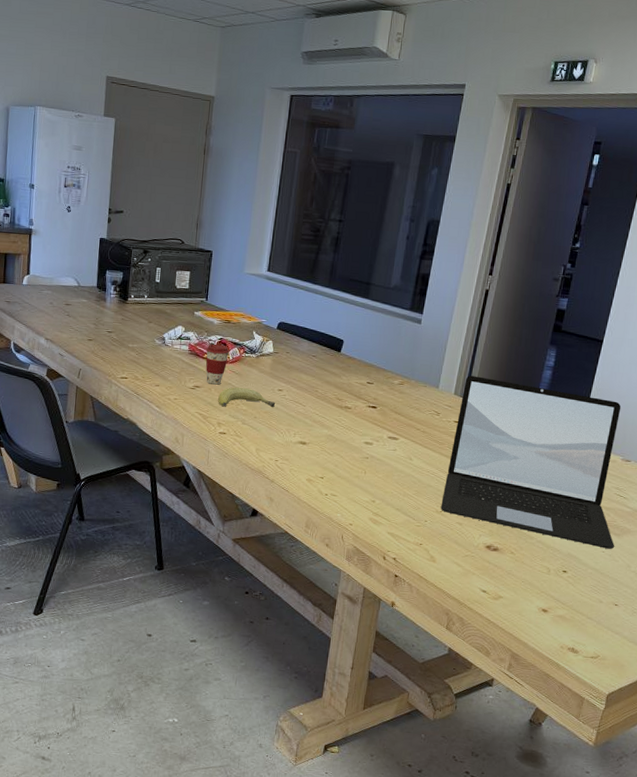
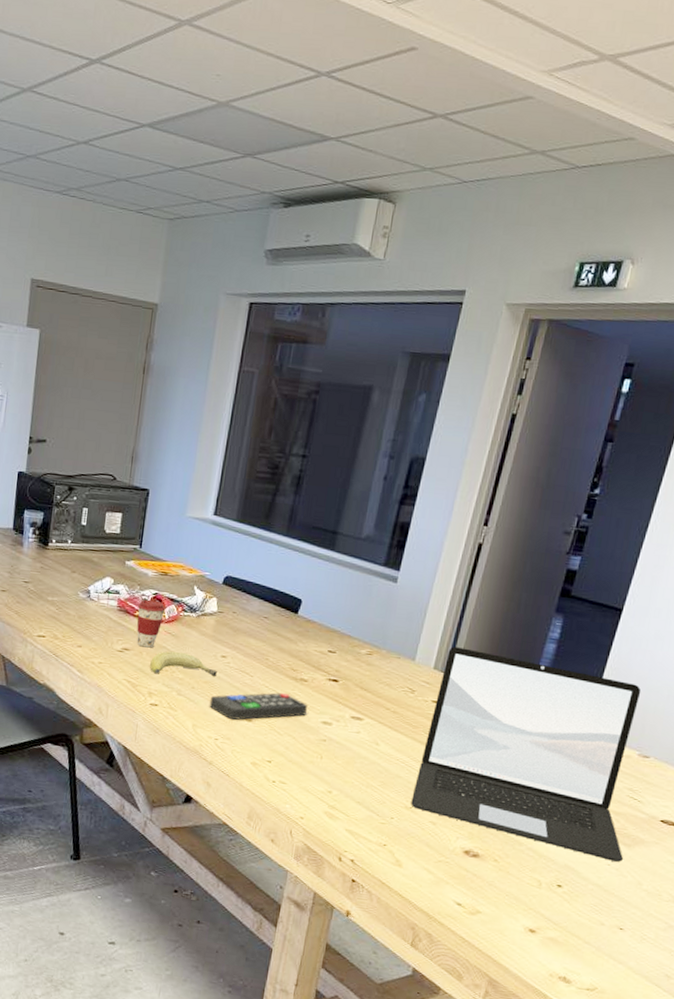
remote control: none [269,418,352,444] -> present [209,692,307,720]

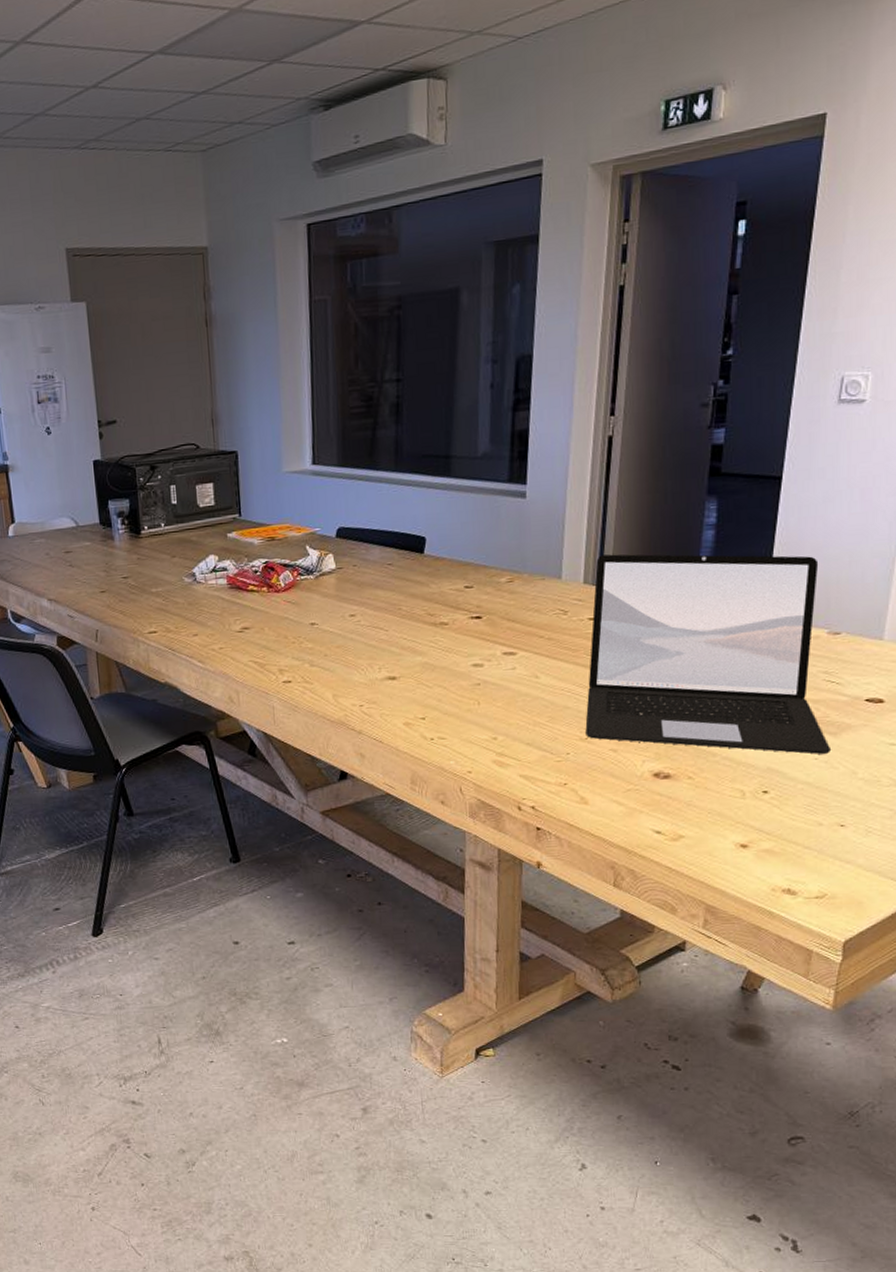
coffee cup: present [136,599,166,648] -> none [248,569,280,623]
fruit: present [150,651,217,676] -> none [275,620,348,649]
remote control: present [209,692,307,720] -> none [346,641,453,682]

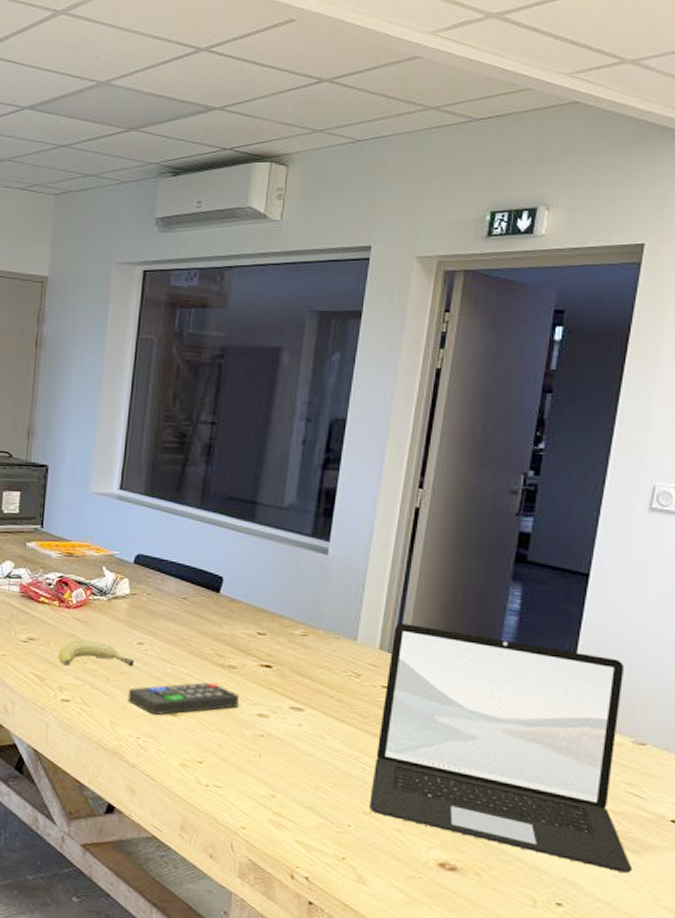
fruit: none [275,620,348,649] -> present [59,640,134,666]
remote control: none [346,641,453,682] -> present [127,682,239,716]

